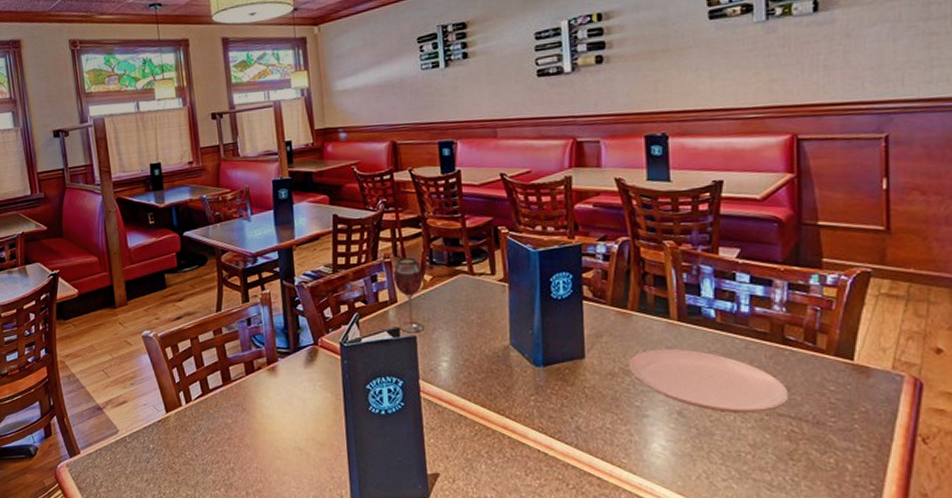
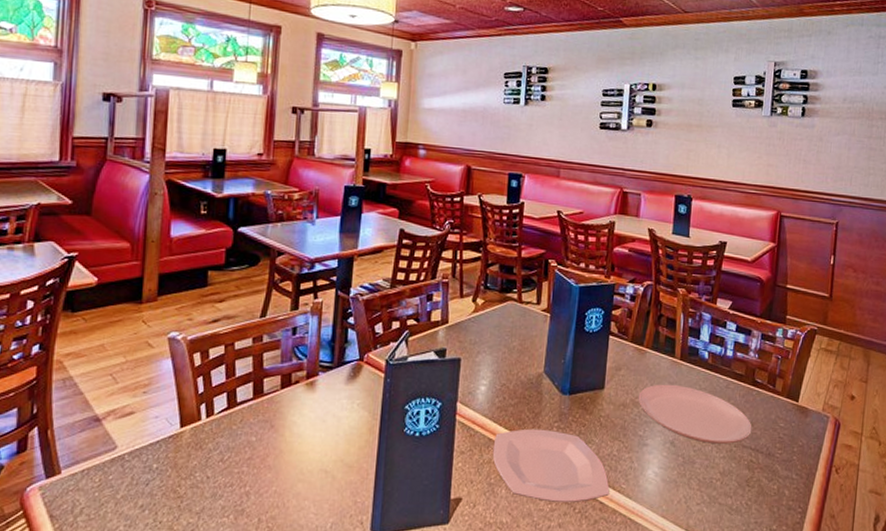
wineglass: present [394,256,424,333] -> none [447,278,476,355]
plate: none [464,403,607,479] -> present [492,428,610,503]

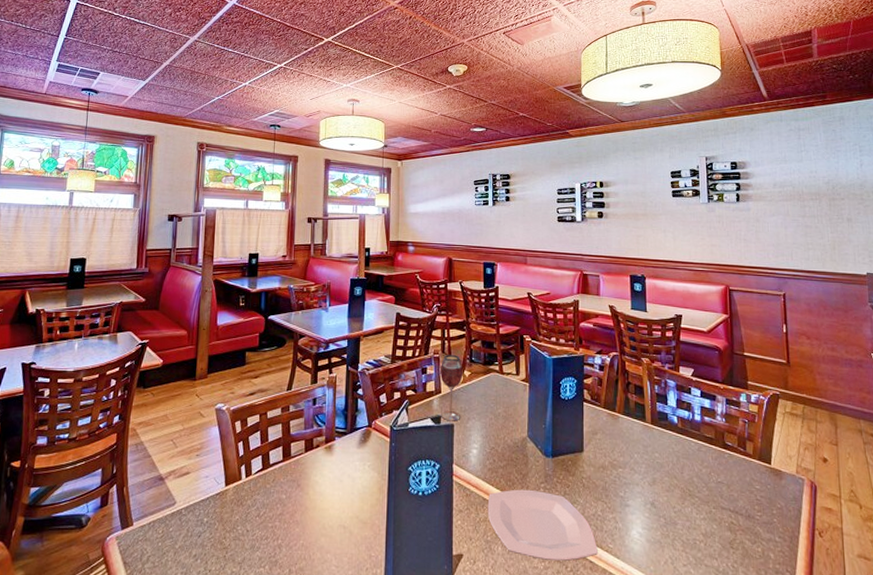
wineglass: none [447,278,476,355] -> present [440,354,463,421]
plate: present [638,384,752,444] -> none [615,447,729,505]

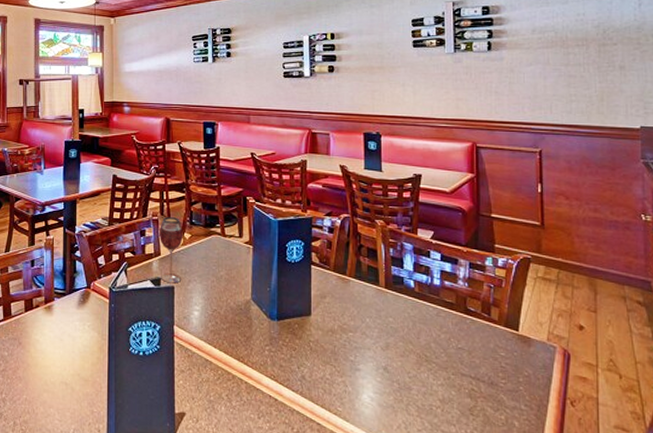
plate: present [487,489,598,562] -> none [210,351,326,423]

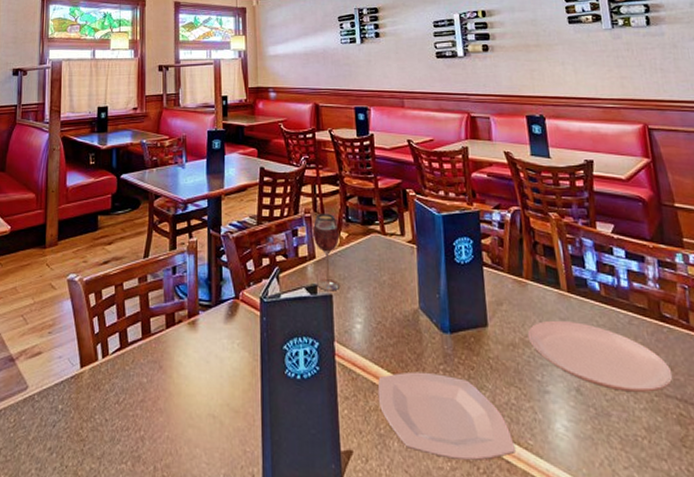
plate: none [210,351,326,423] -> present [377,371,515,461]
plate: none [346,311,470,372] -> present [527,320,673,392]

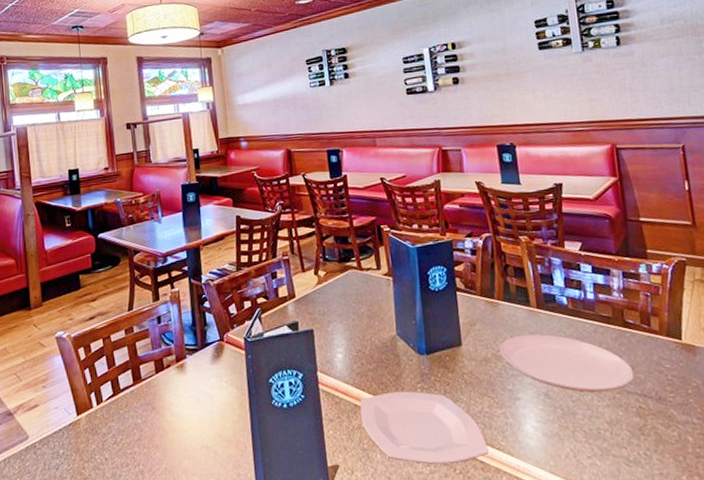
wineglass: present [313,213,340,291] -> none [291,254,320,327]

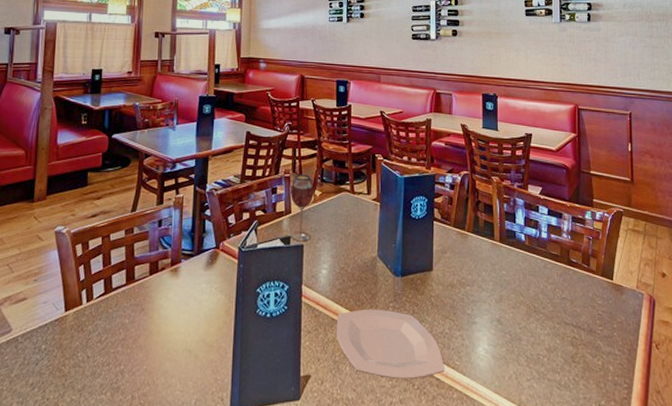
wineglass: none [291,254,320,327] -> present [291,173,314,242]
plate: present [499,334,634,392] -> none [464,265,572,321]

